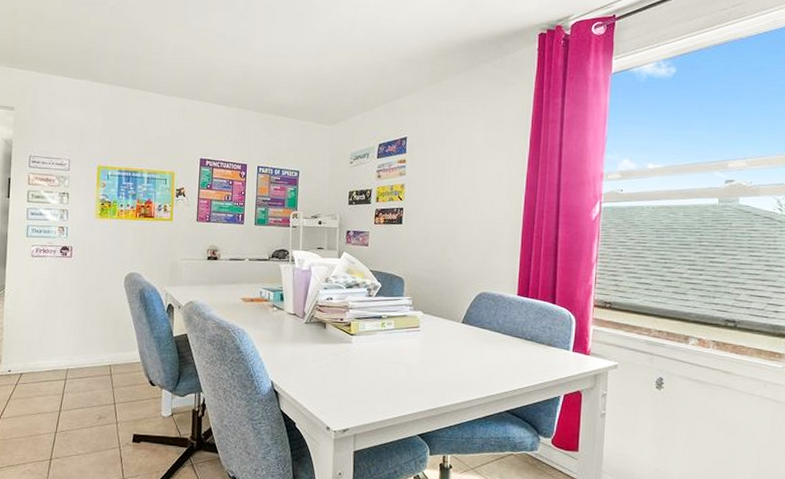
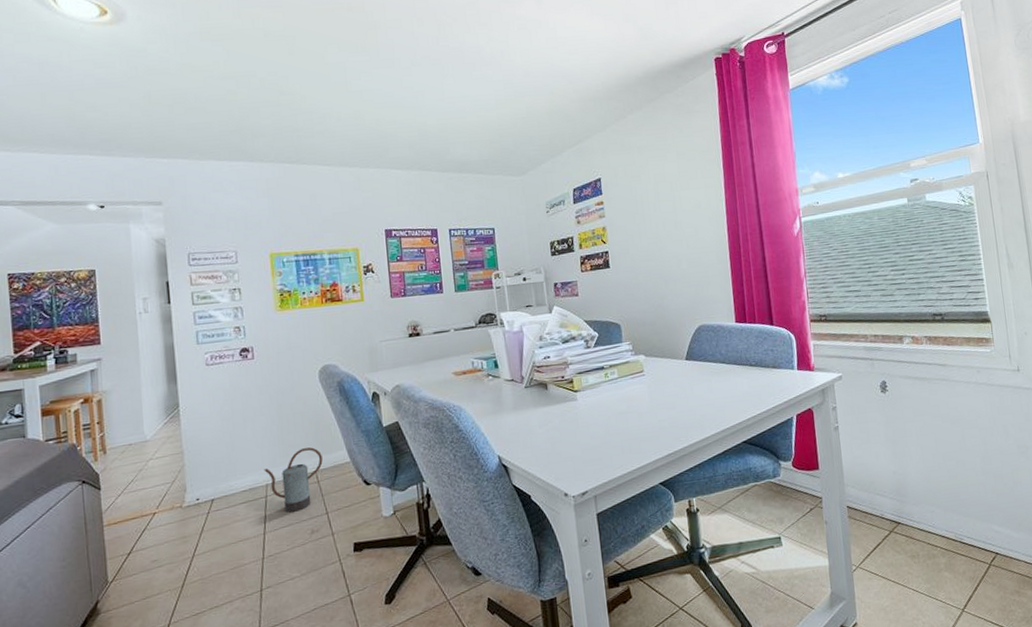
watering can: none [67,343,117,397] -> present [264,447,323,513]

